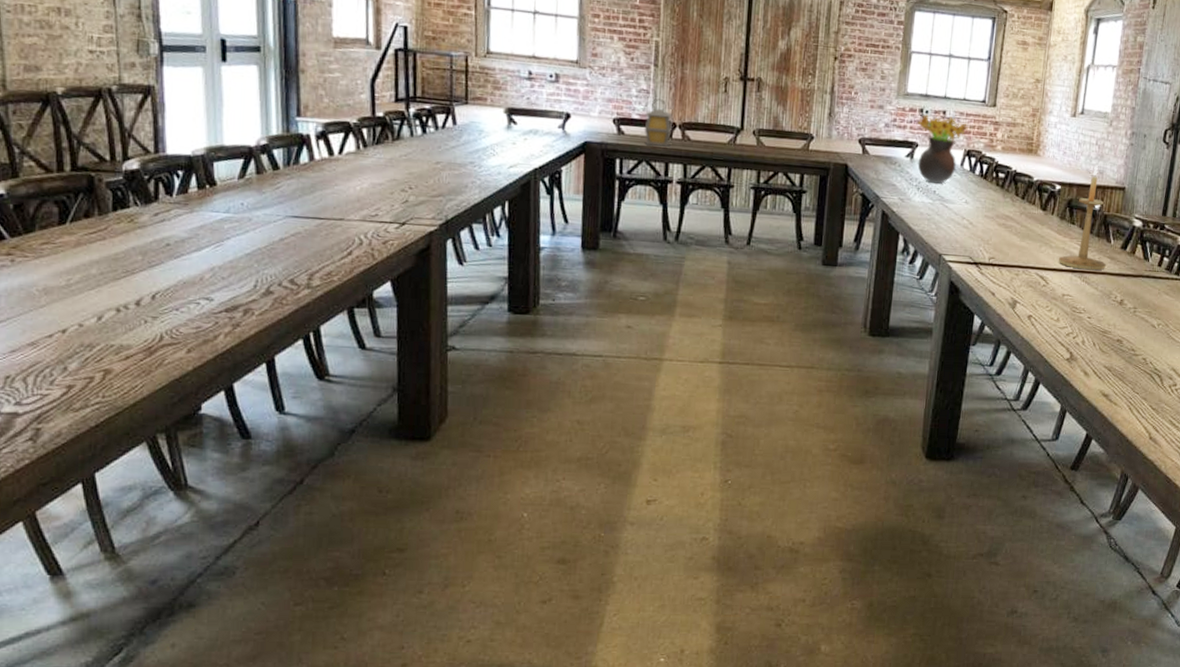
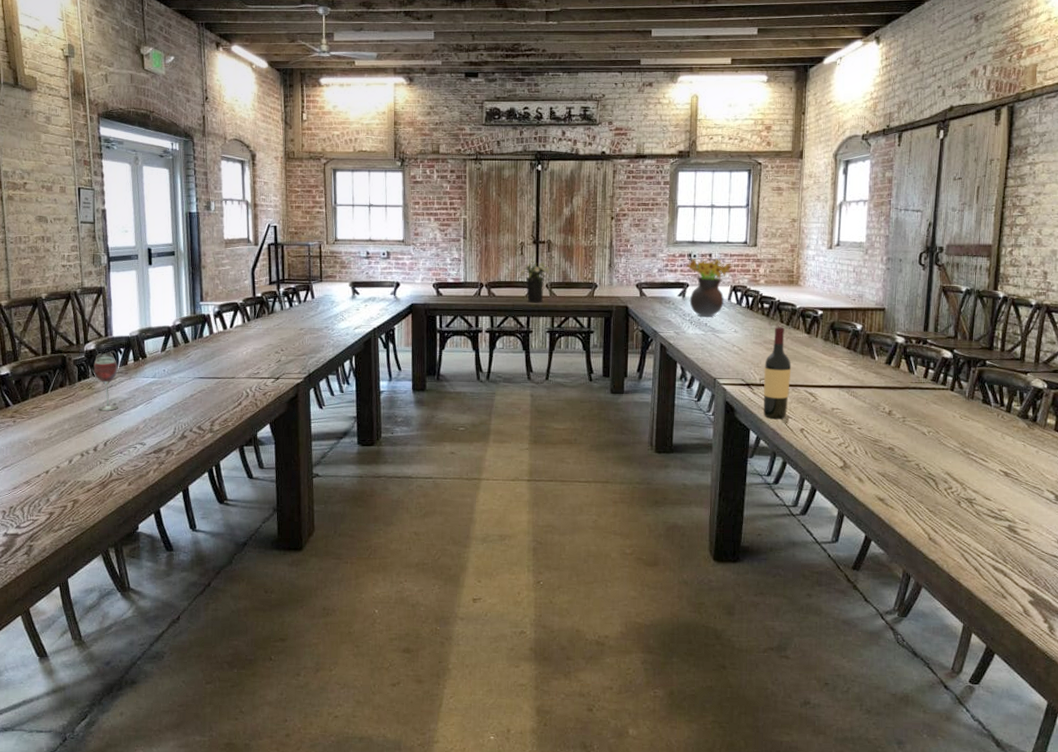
wineglass: none [136,175,174,253] -> present [93,353,118,411]
lantern: present [644,98,673,147] -> none [457,265,480,303]
flower arrangement: none [719,99,762,153] -> present [518,259,553,303]
wine bottle: none [990,200,1024,304] -> present [764,327,792,419]
candlestick: present [1058,165,1107,271] -> none [825,290,873,385]

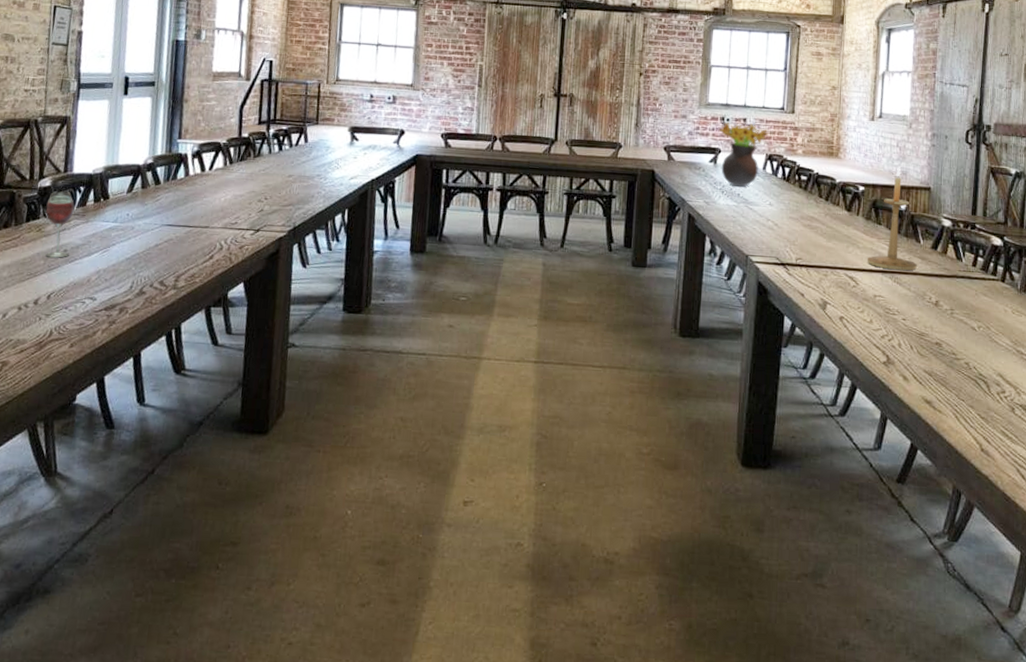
flower arrangement: present [518,259,553,303] -> none [535,113,574,161]
wine bottle: present [764,327,792,419] -> none [800,201,831,305]
candlestick: none [825,290,873,385] -> present [867,166,918,271]

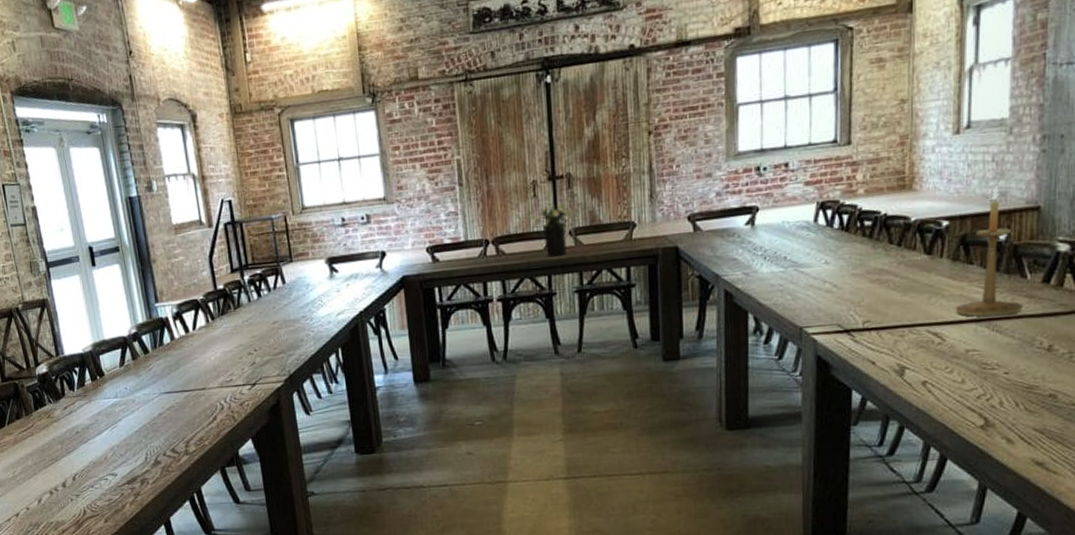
wineglass: present [45,191,75,258] -> none [48,375,82,441]
flower arrangement: none [535,113,574,161] -> present [532,198,577,257]
flower arrangement: present [719,122,769,187] -> none [754,167,819,249]

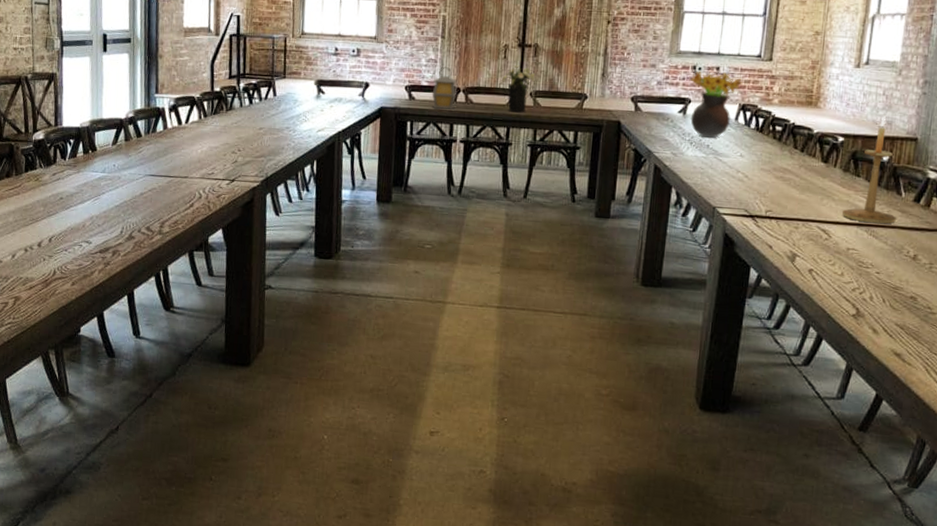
lantern: none [456,218,485,268] -> present [432,67,457,110]
flower arrangement: none [754,167,819,249] -> present [690,71,743,138]

